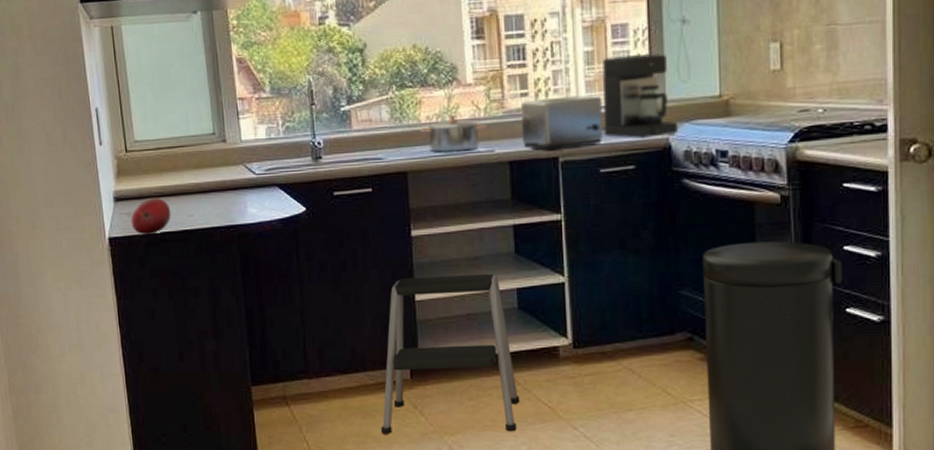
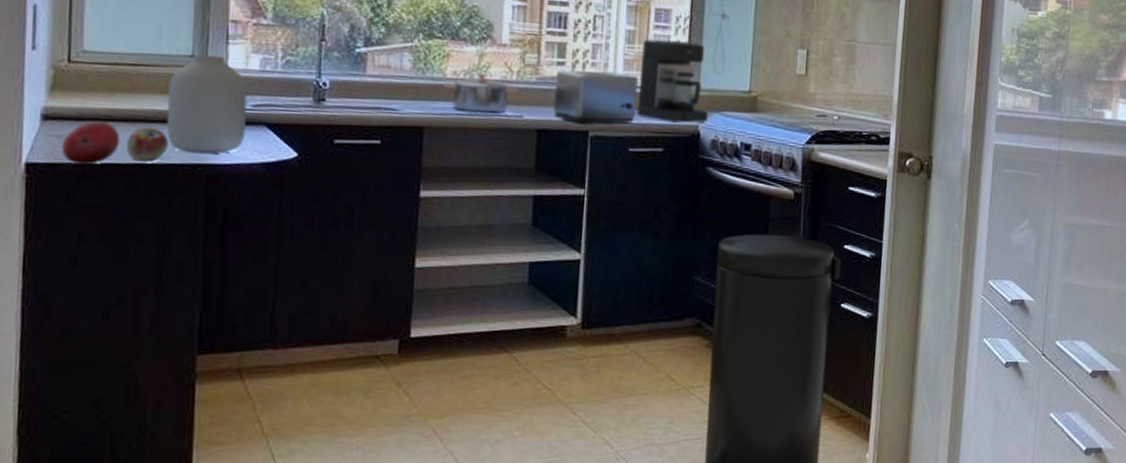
fruit: none [176,198,207,228] -> present [127,126,169,162]
vase: none [199,130,263,217] -> present [166,54,248,154]
step stool: present [381,273,520,434] -> none [355,241,519,416]

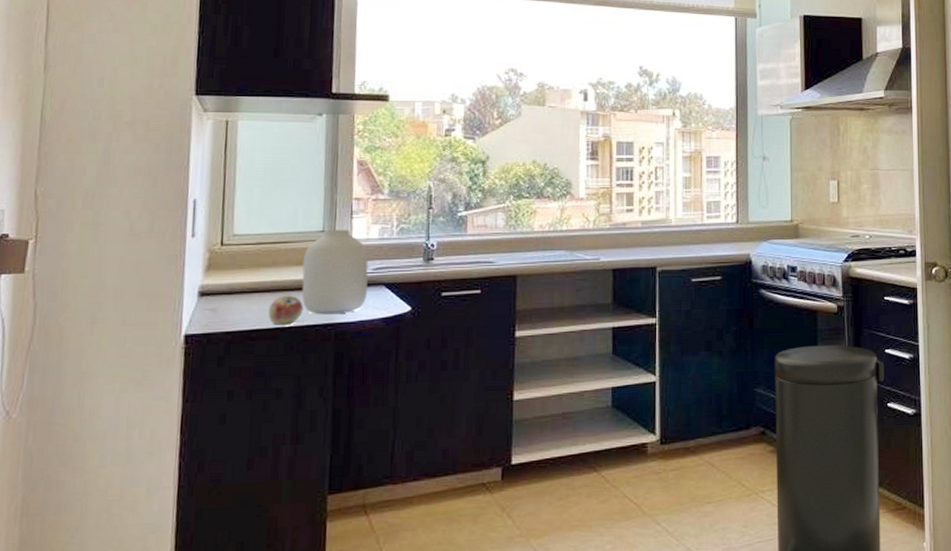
fruit: present [61,120,120,165] -> none [214,293,263,333]
cooking pot: present [443,72,519,113] -> none [531,224,596,260]
toaster: present [554,69,639,124] -> none [626,214,697,261]
coffee maker: present [636,39,708,123] -> none [696,183,757,253]

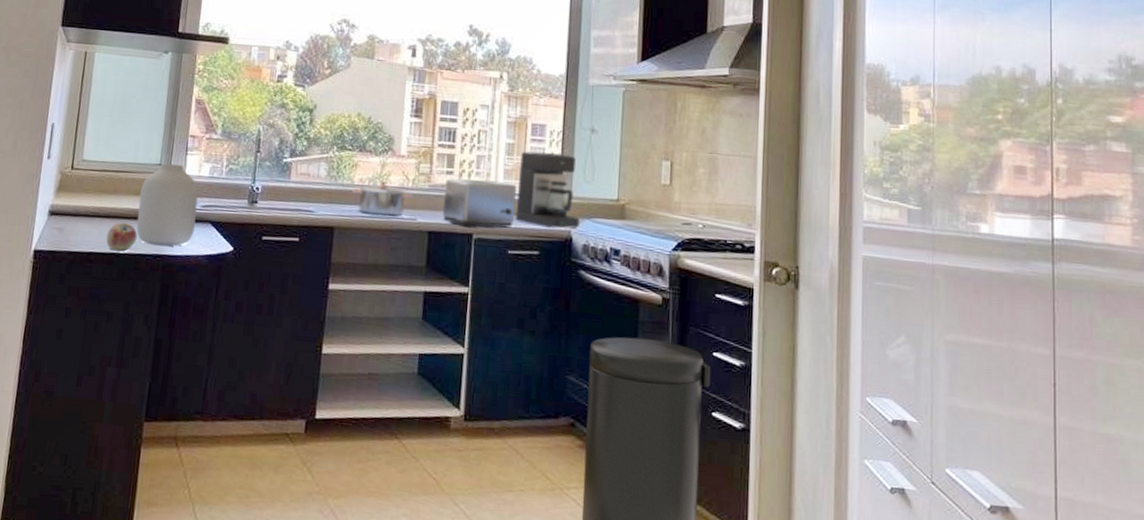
cooking pot: none [531,224,596,260] -> present [351,180,414,216]
toaster: none [626,214,697,261] -> present [443,178,517,228]
coffee maker: none [696,183,757,253] -> present [515,151,580,229]

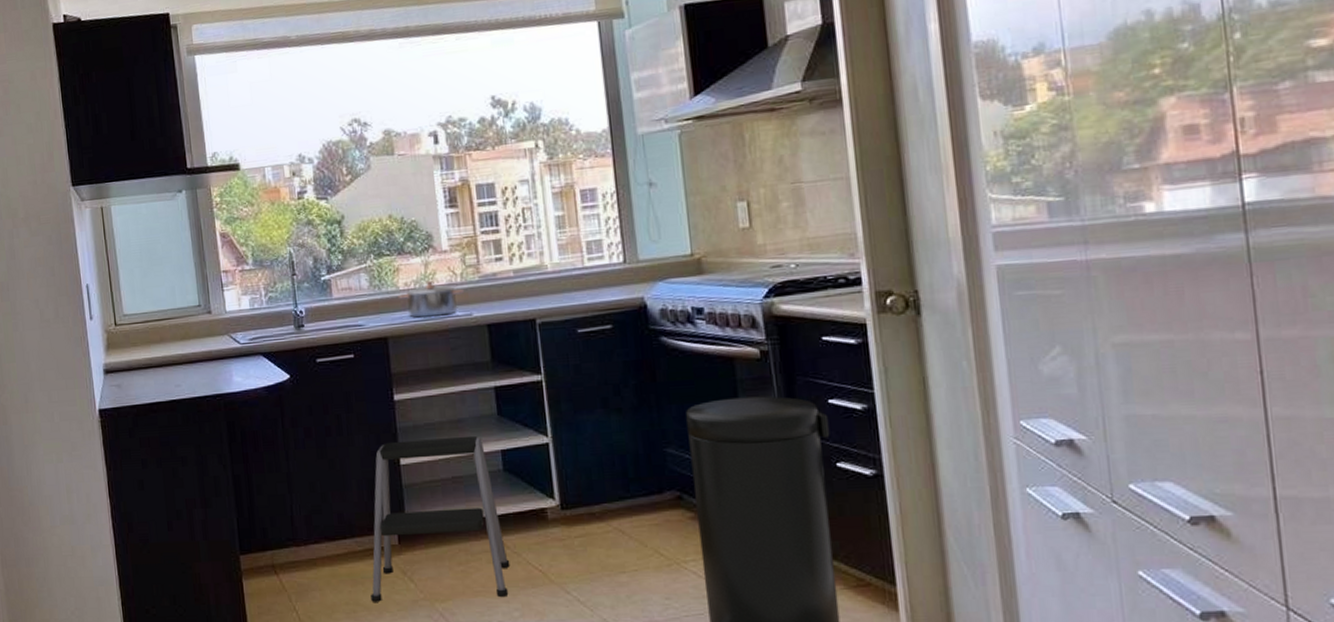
fruit: present [106,222,138,252] -> none [164,368,194,398]
vase: present [136,163,199,246] -> none [186,302,248,386]
step stool: none [266,329,408,502] -> present [371,435,510,602]
toaster: present [443,178,517,228] -> none [496,258,578,313]
coffee maker: present [515,151,580,229] -> none [574,216,652,299]

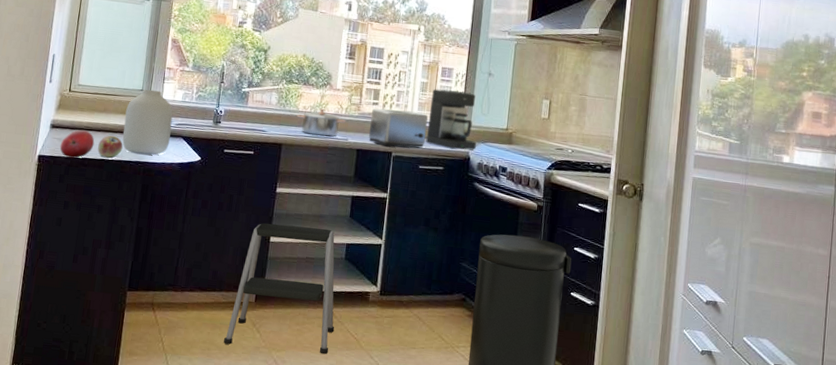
fruit: none [120,368,159,406] -> present [60,129,95,159]
fruit: none [164,368,194,398] -> present [98,135,123,159]
vase: none [186,302,248,386] -> present [122,89,173,155]
toaster: none [496,258,578,313] -> present [369,108,428,148]
coffee maker: none [574,216,652,299] -> present [426,89,476,150]

